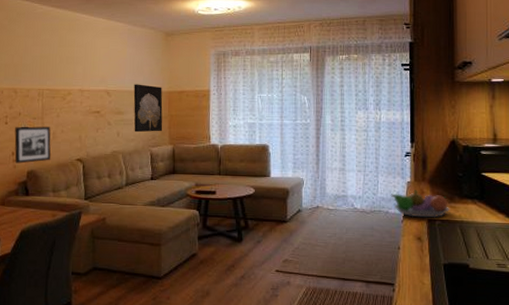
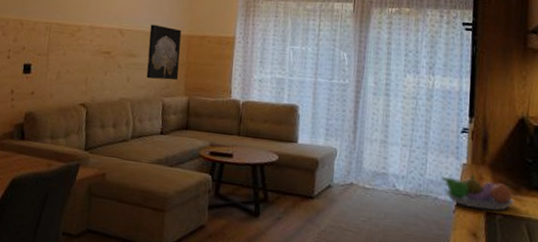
picture frame: present [14,126,51,164] -> none [13,62,56,104]

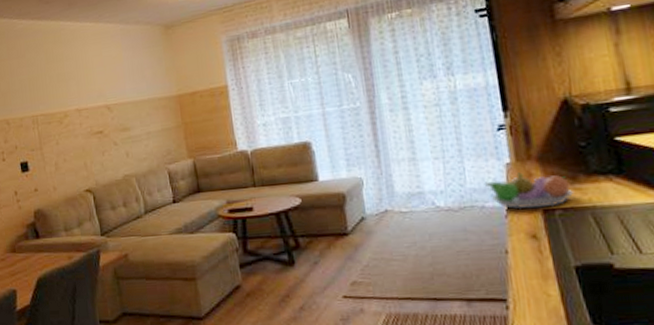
wall art: present [146,24,182,81] -> none [137,91,178,150]

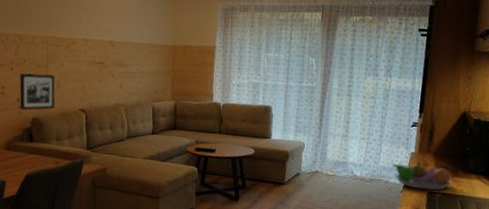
picture frame: none [13,157,58,204] -> present [19,73,55,110]

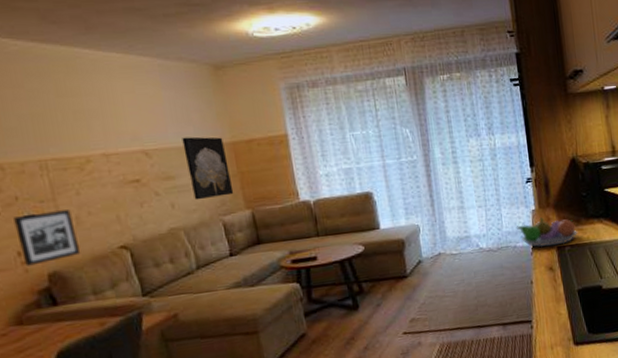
wall art: none [137,36,167,87] -> present [182,136,234,200]

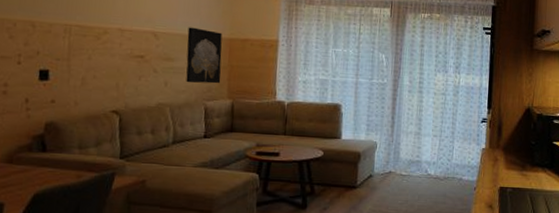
picture frame: present [13,209,81,266] -> none [29,68,79,113]
fruit bowl: present [516,217,577,248] -> none [464,157,521,186]

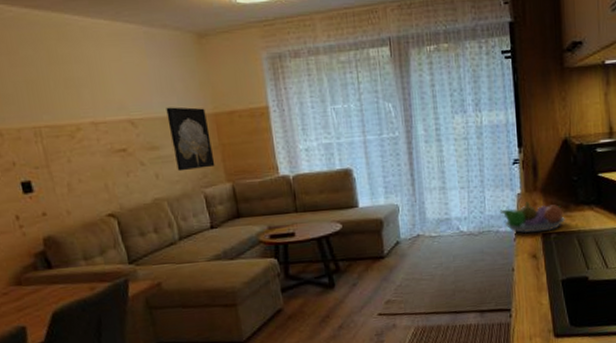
fruit bowl: none [464,157,521,186] -> present [499,202,565,234]

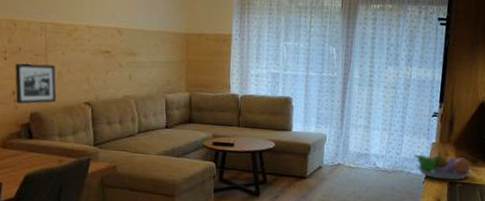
picture frame: none [12,176,73,230] -> present [15,63,57,104]
wall art: present [166,107,215,172] -> none [147,23,180,78]

